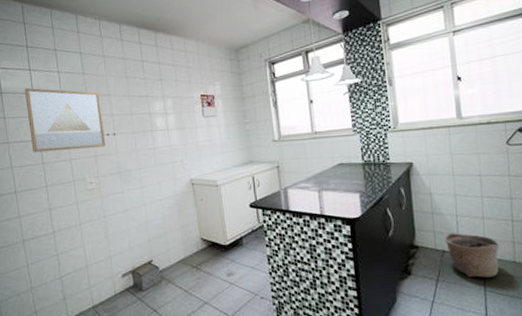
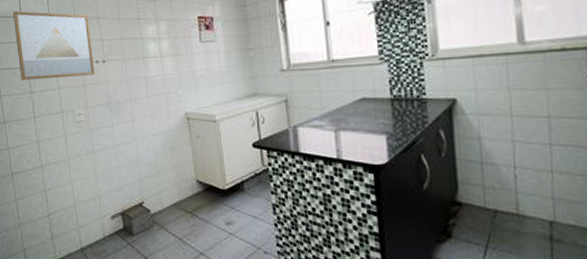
basket: present [444,232,500,278] -> none [497,187,575,248]

